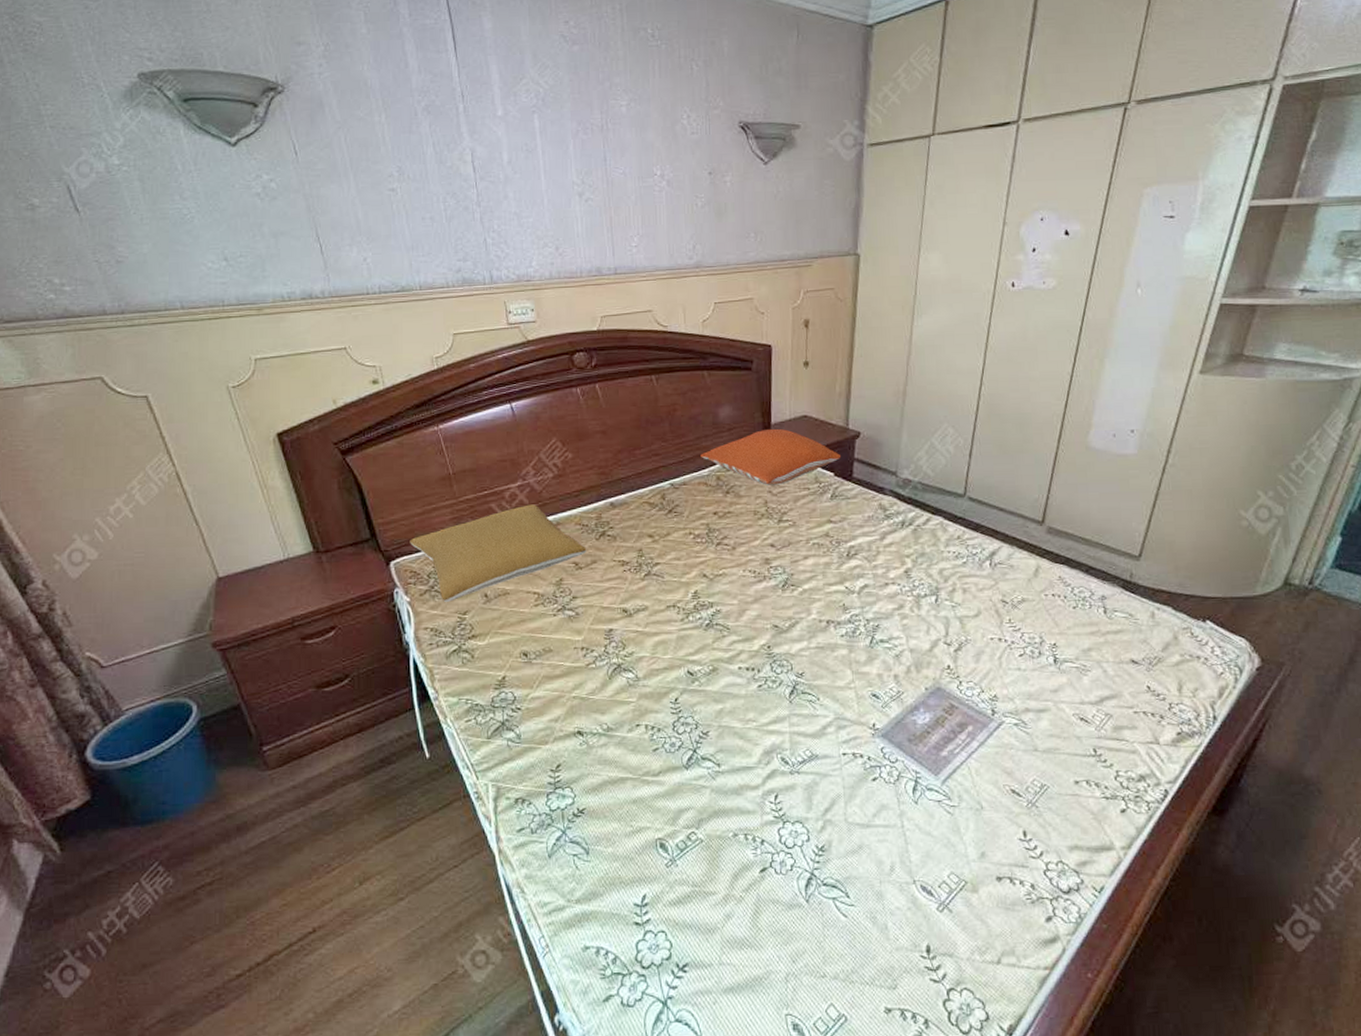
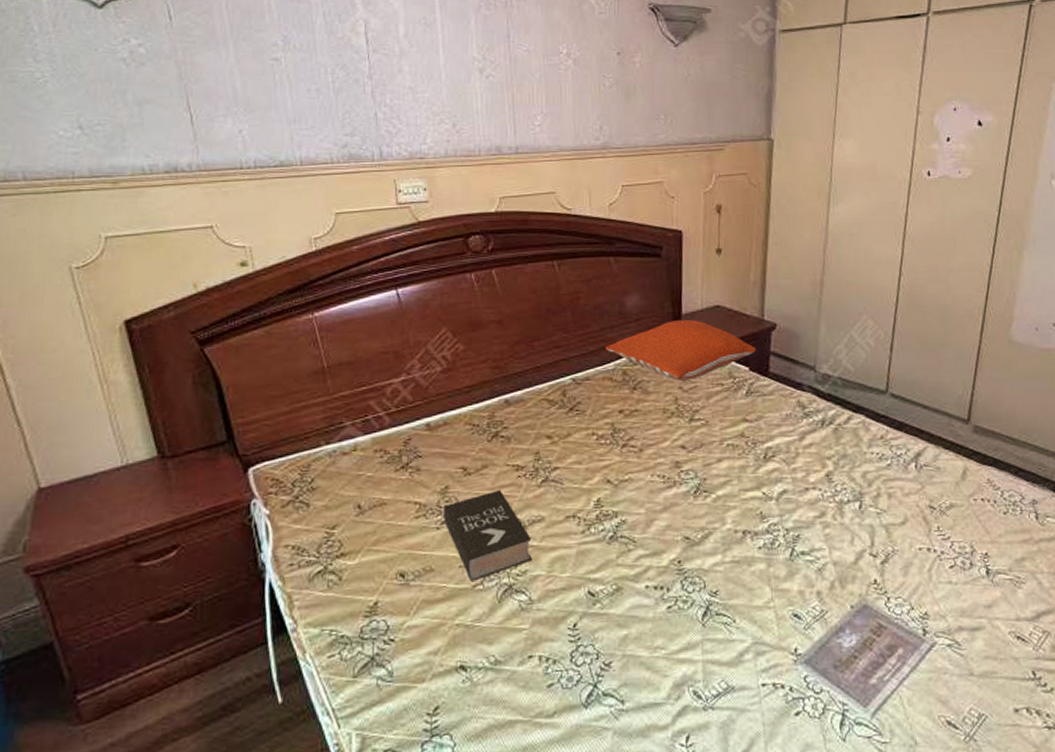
pillow: present [410,504,587,602] -> none [273,401,477,515]
book: none [559,583,638,661] -> present [444,490,532,581]

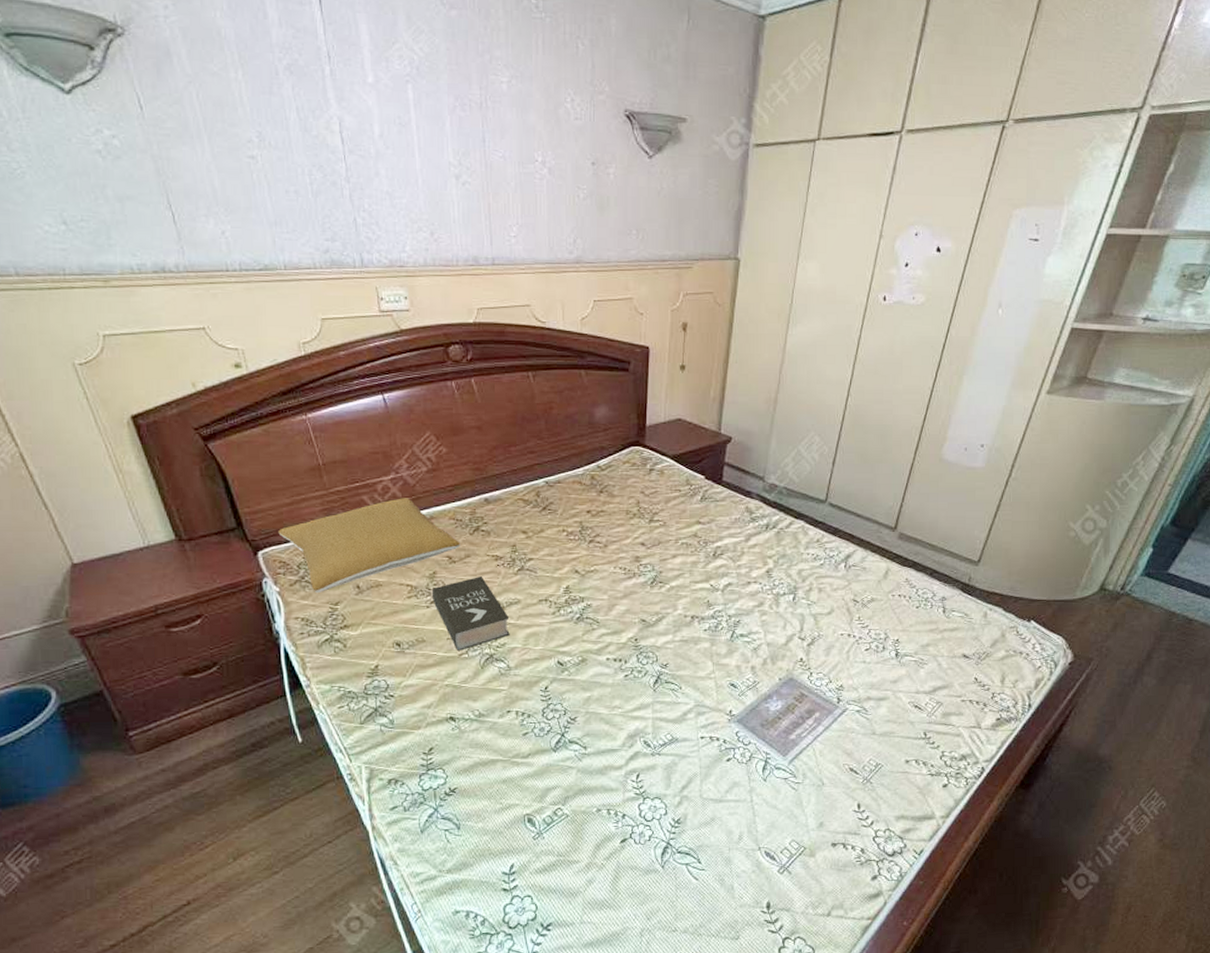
pillow: none [273,401,477,515] -> present [278,498,461,592]
pillow: present [605,319,757,381] -> none [576,430,713,486]

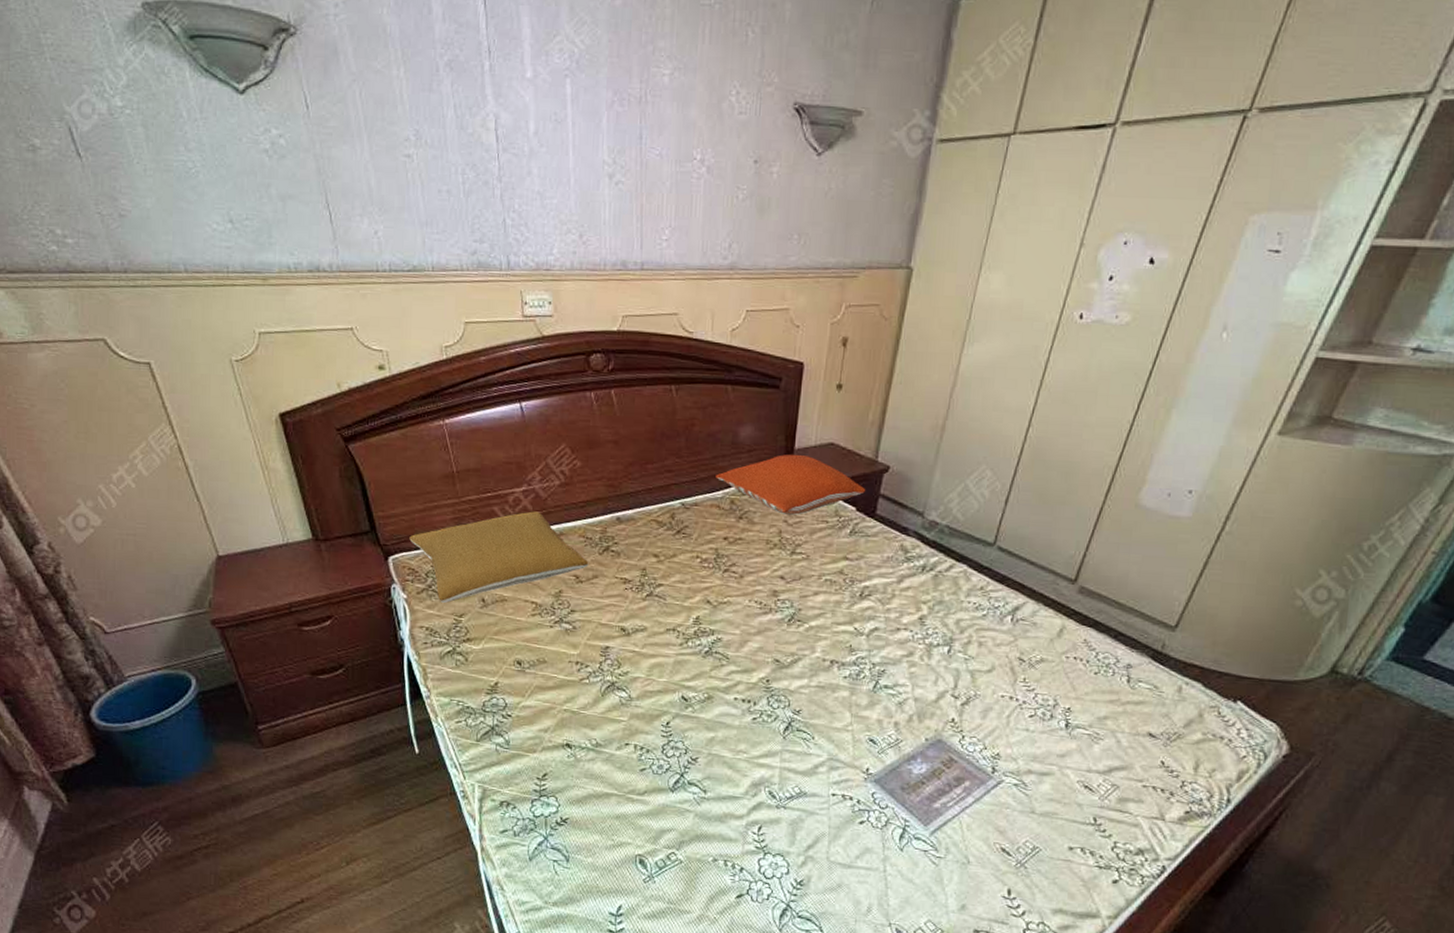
book: present [432,576,510,651] -> none [557,599,634,675]
pillow: none [576,430,713,486] -> present [716,454,866,515]

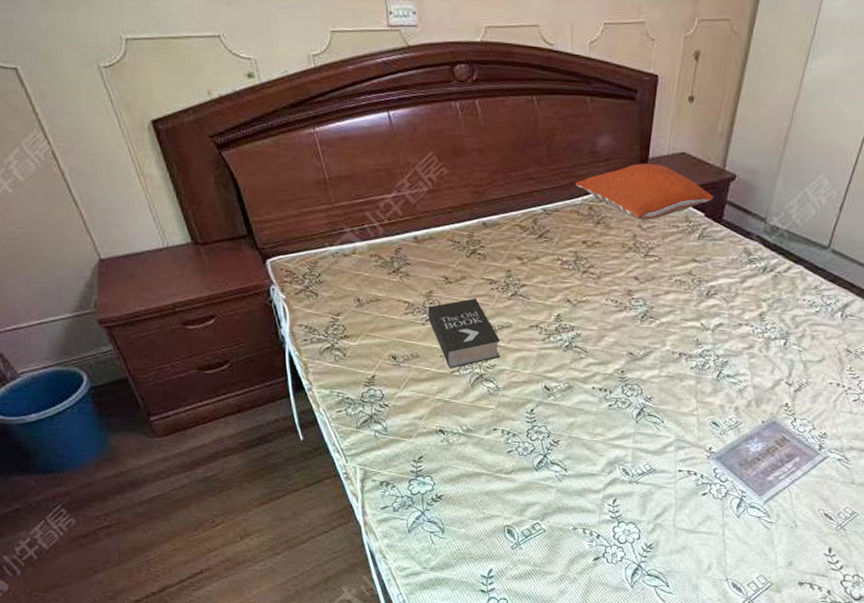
pillow: present [409,511,589,603] -> none [286,216,457,303]
book: none [557,599,634,675] -> present [428,298,500,368]

